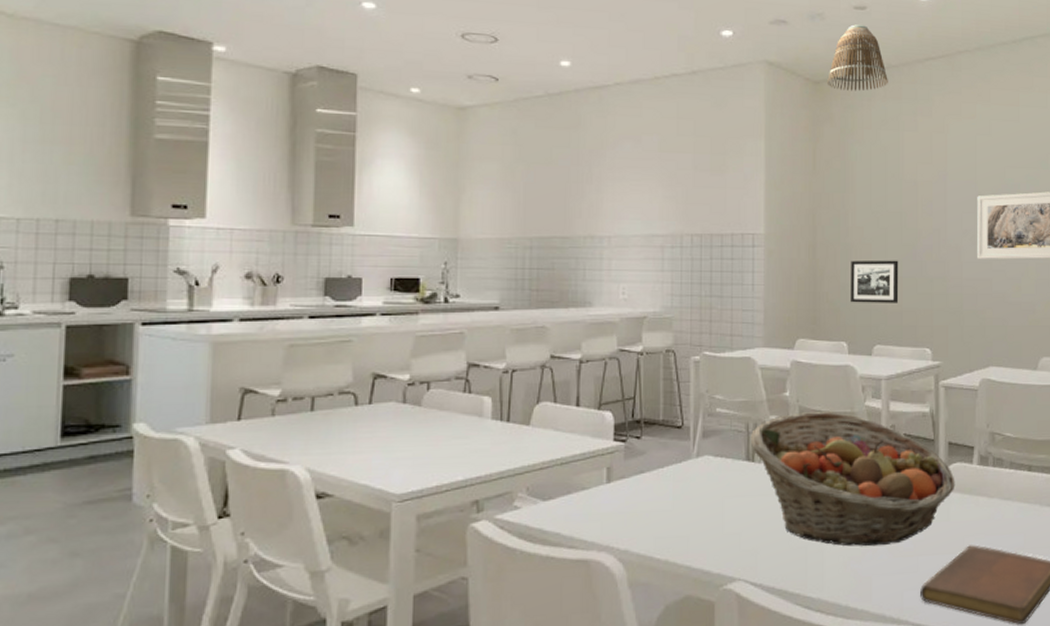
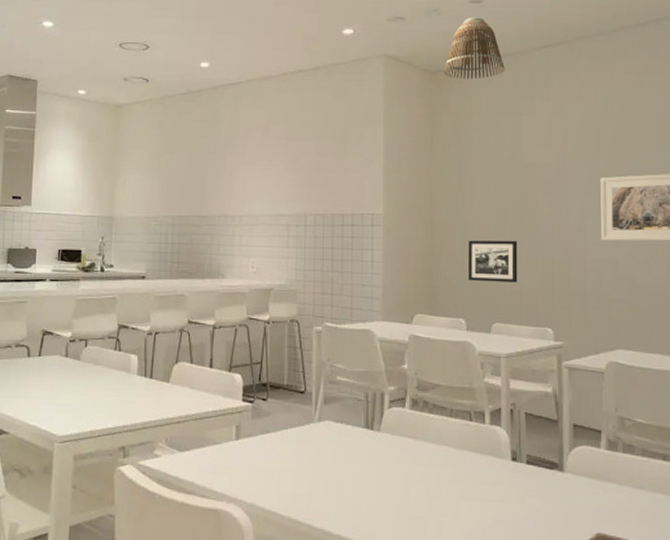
fruit basket: present [751,412,955,547] -> none [370,385,581,524]

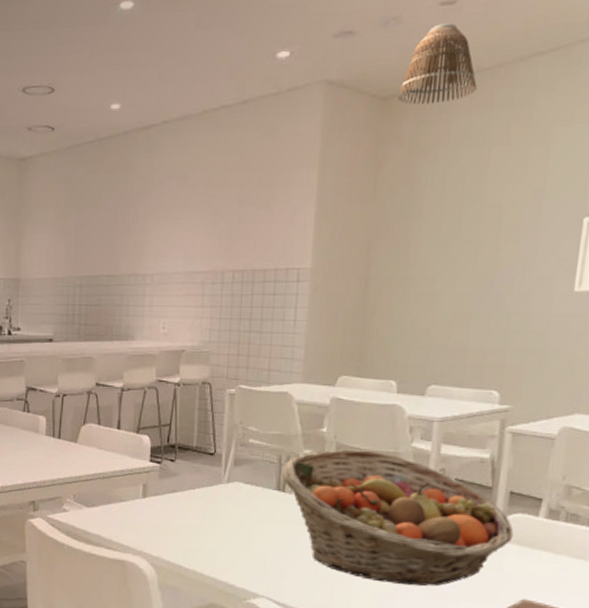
fruit basket: none [370,385,581,524] -> present [283,449,514,586]
picture frame: present [468,240,518,283] -> none [405,294,469,341]

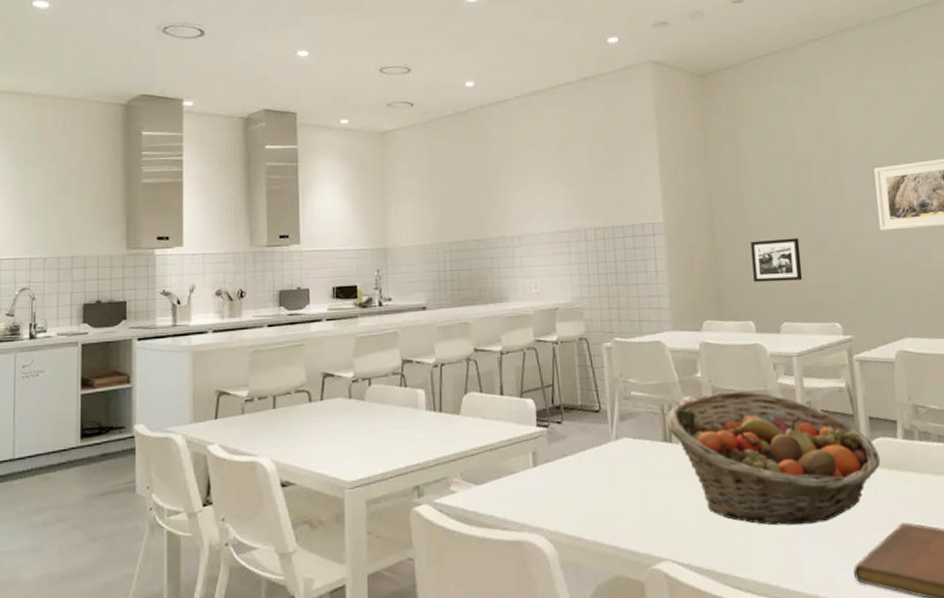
lamp shade: present [396,23,477,105] -> none [711,17,772,80]
picture frame: none [405,294,469,341] -> present [750,237,803,283]

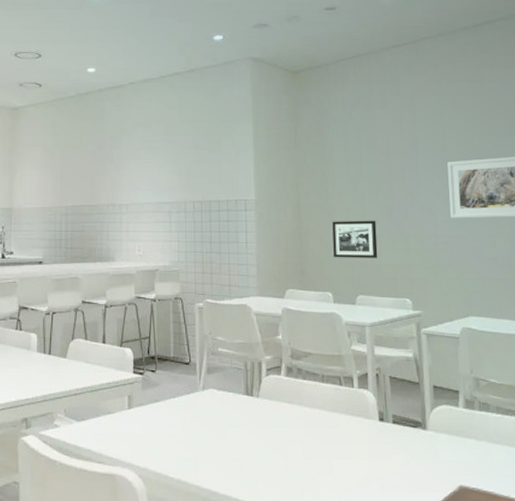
fruit basket: present [667,390,881,526] -> none [249,354,443,480]

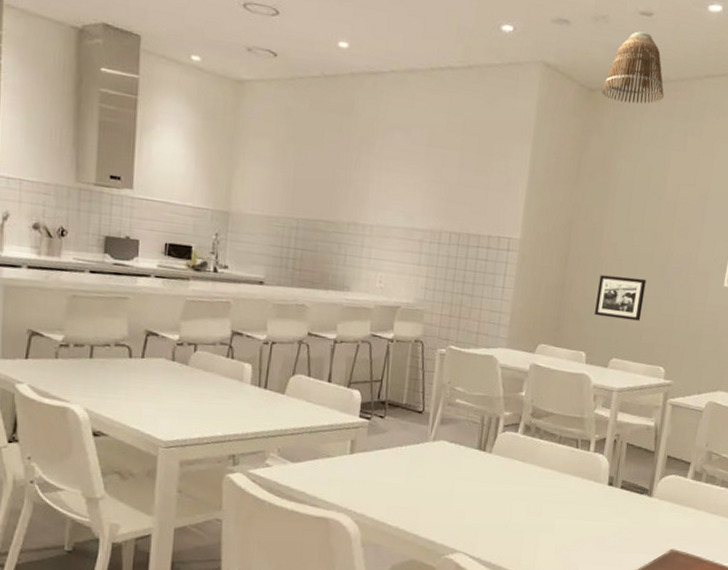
lamp shade: none [303,23,358,77] -> present [601,31,664,104]

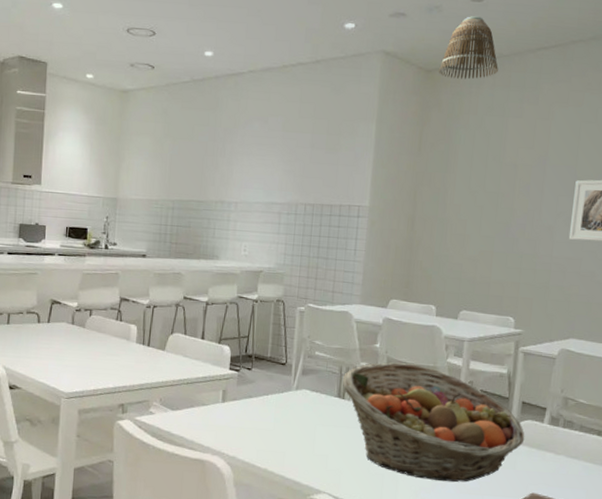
fruit basket: none [484,412,668,539] -> present [343,362,525,482]
picture frame: present [594,274,647,321] -> none [442,234,491,275]

